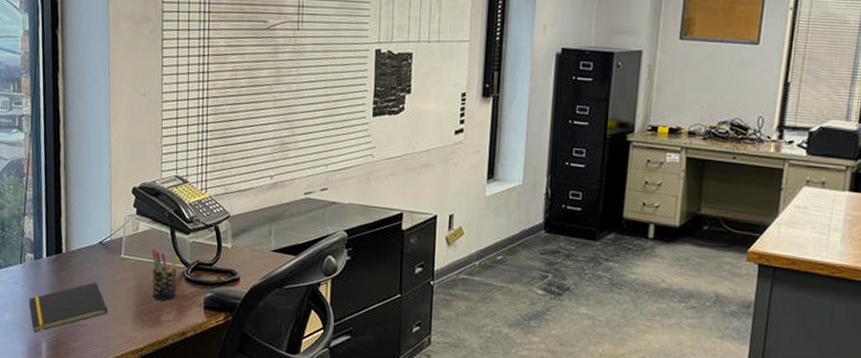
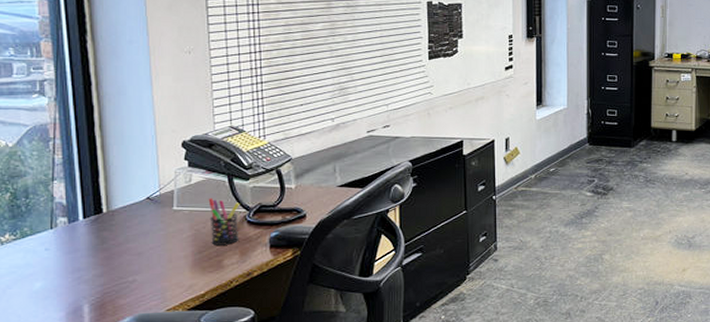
notepad: present [29,282,108,333] -> none [64,237,161,297]

